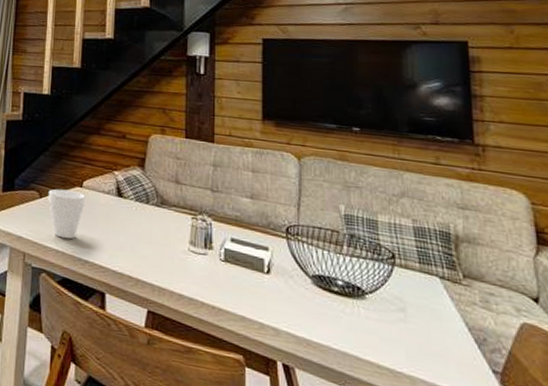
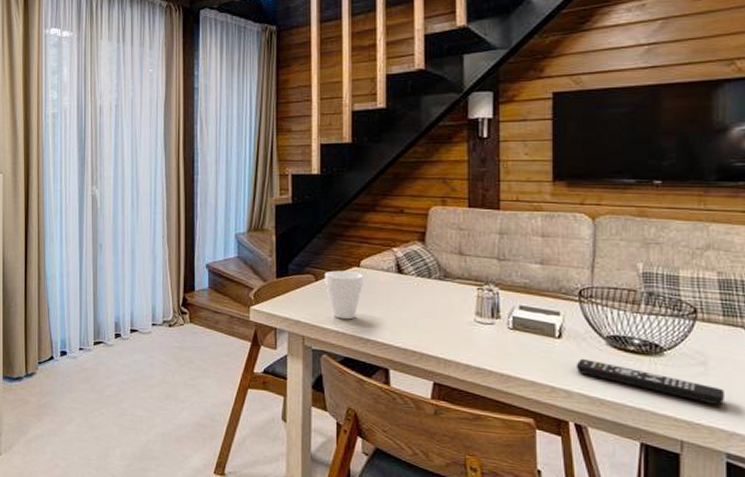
remote control: none [283,296,423,355] -> present [576,358,724,406]

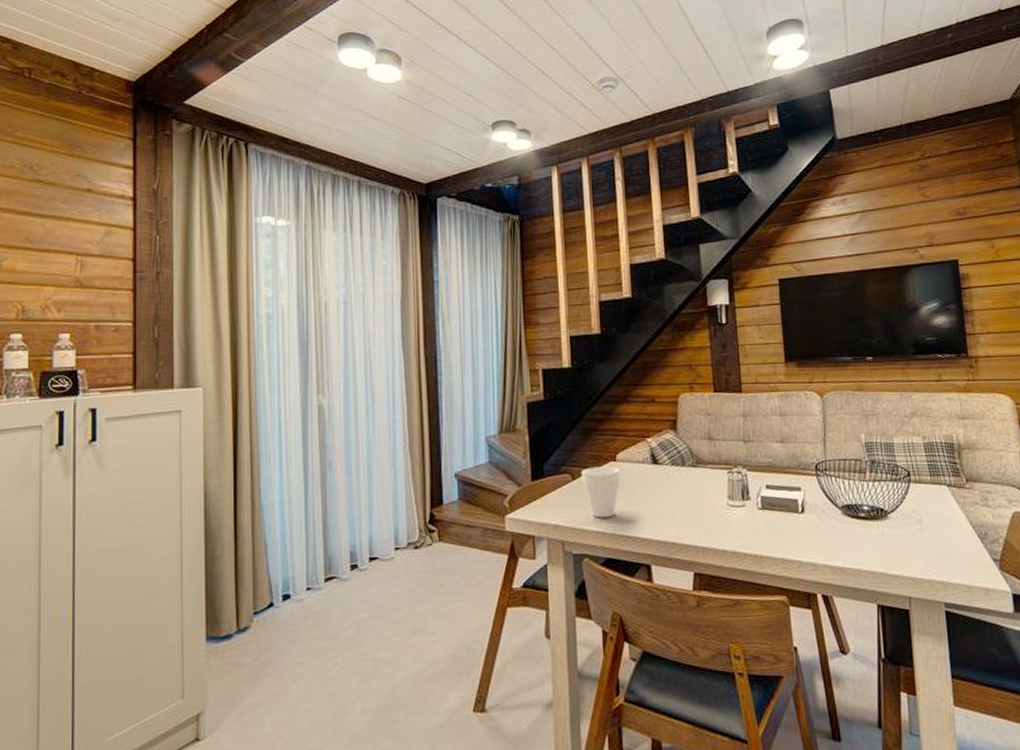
remote control: present [576,358,724,406] -> none [818,530,938,560]

